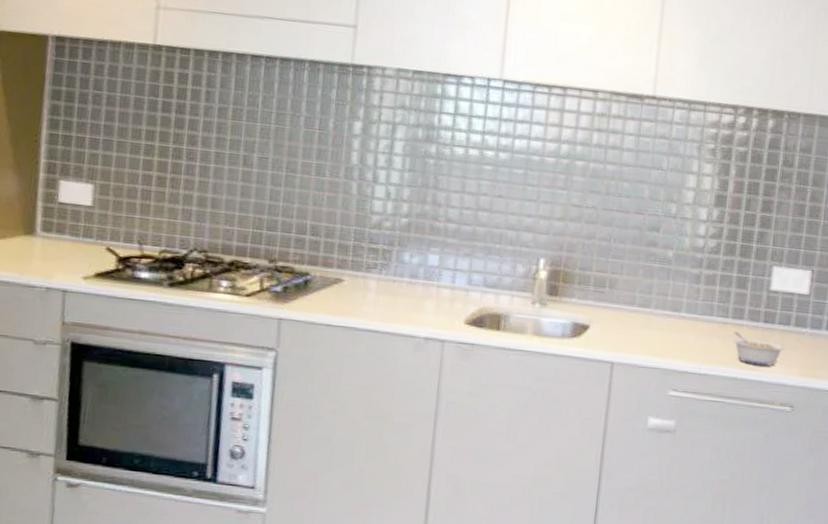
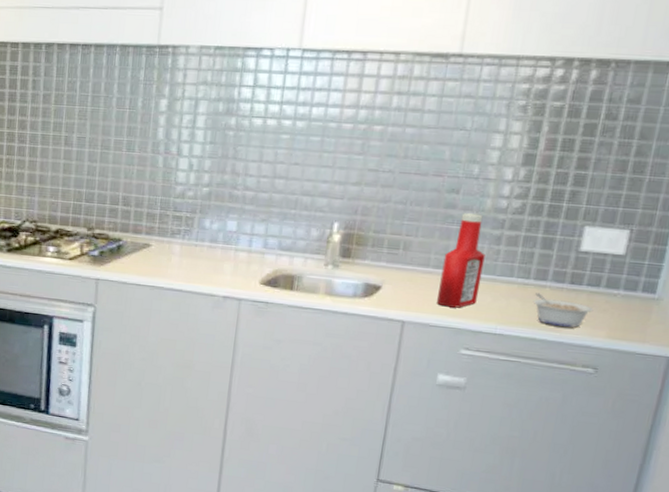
ketchup bottle: none [644,251,687,348] -> present [437,213,485,308]

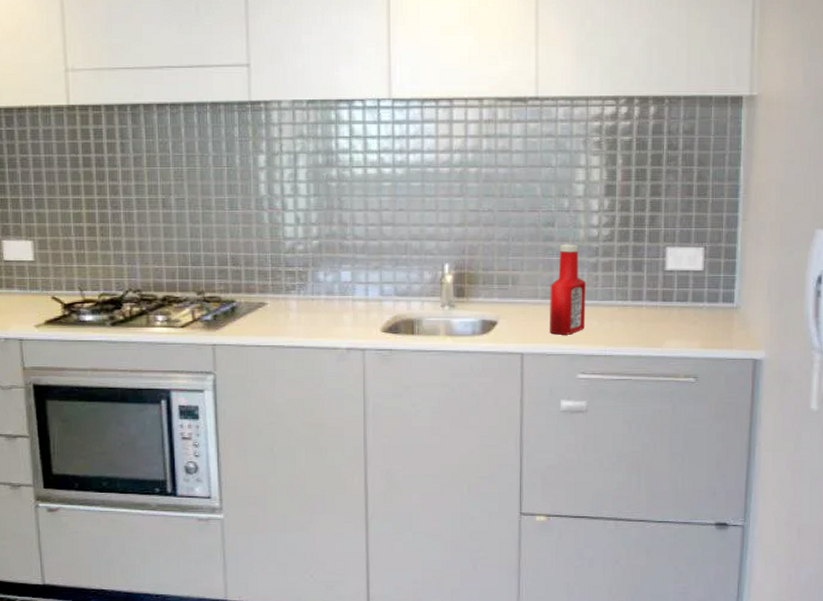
legume: present [533,293,594,328] -> none [633,313,686,342]

